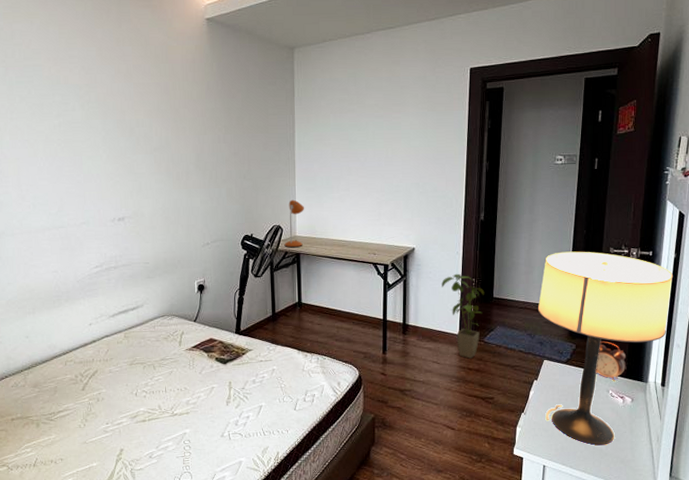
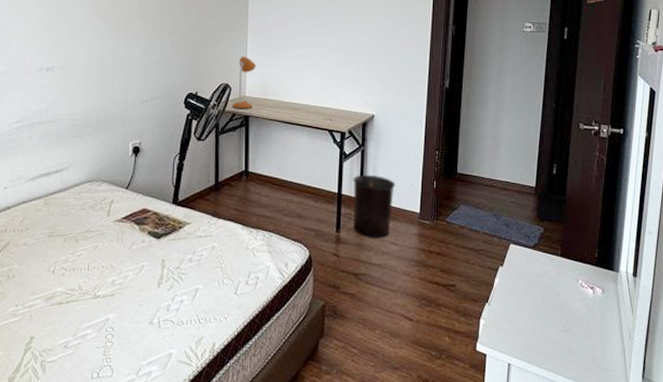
waste bin: none [397,301,436,358] -> present [353,174,395,238]
house plant: present [441,273,485,359] -> none [401,145,448,240]
table lamp: present [537,251,674,445] -> none [504,125,645,341]
alarm clock: present [596,341,626,382] -> none [565,225,596,271]

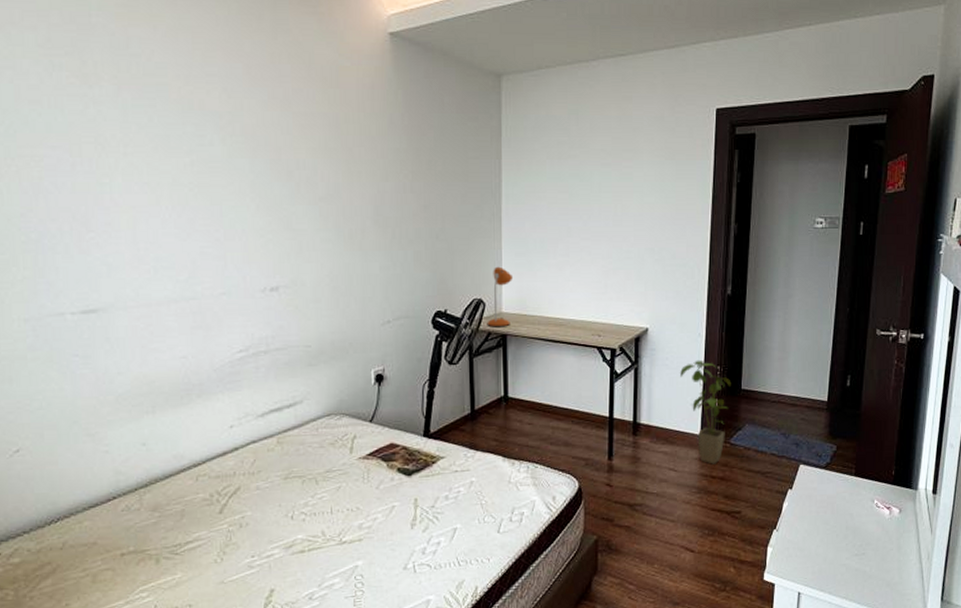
waste bin: present [353,174,395,238] -> none [626,394,673,465]
house plant: none [401,145,448,240] -> present [679,359,731,464]

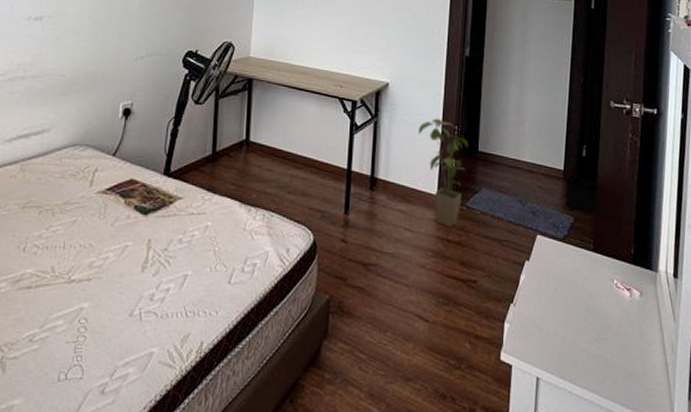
desk lamp: present [487,266,514,328] -> none [234,13,263,71]

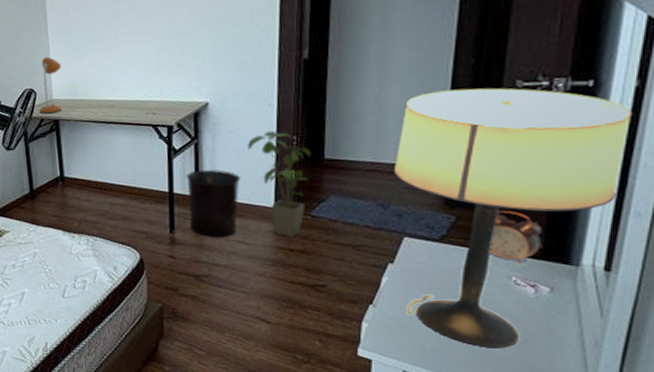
desk lamp: none [234,13,263,71] -> present [39,56,62,114]
waste bin: none [363,149,410,223] -> present [186,169,240,238]
table lamp: none [529,101,681,352] -> present [393,88,633,347]
alarm clock: none [598,215,632,269] -> present [489,210,541,266]

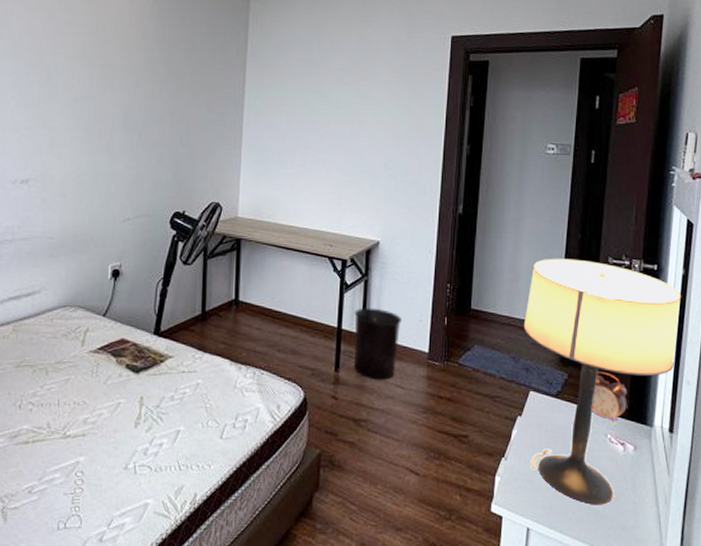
desk lamp: present [39,56,62,114] -> none [222,172,251,232]
house plant: present [246,130,311,237] -> none [409,276,461,384]

